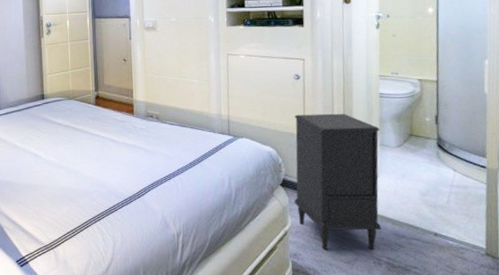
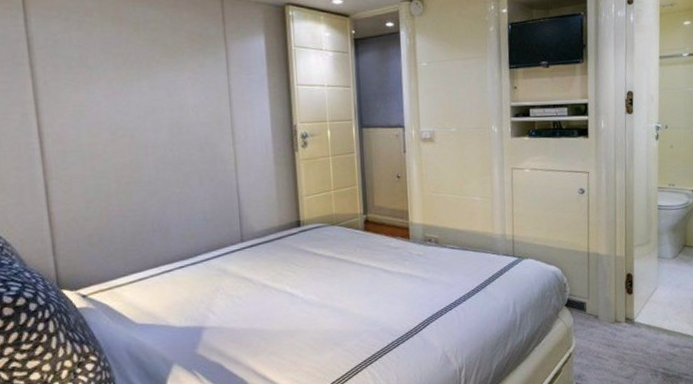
nightstand: present [294,113,381,250] -> none [578,227,658,368]

